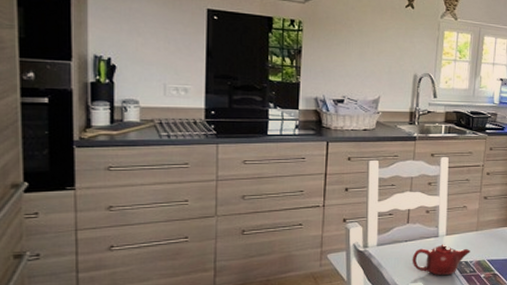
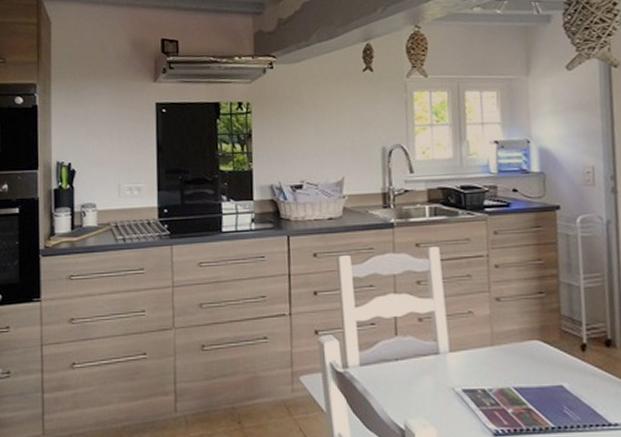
teapot: present [412,244,471,276] -> none [407,364,487,409]

